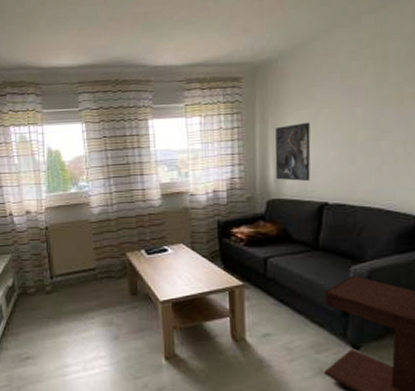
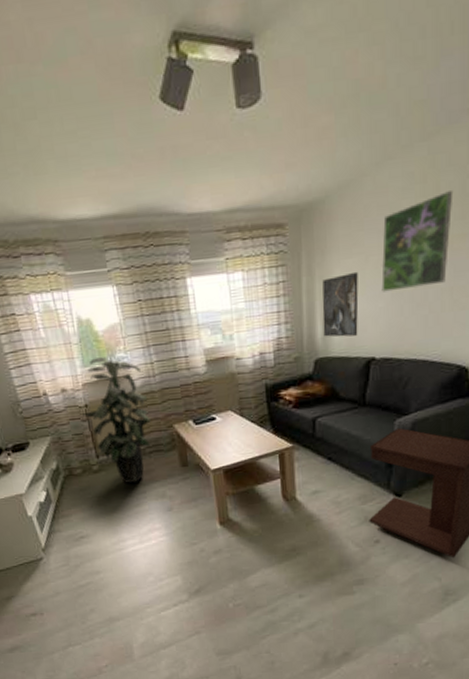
indoor plant: none [42,185,105,308] -> present [83,357,151,484]
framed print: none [333,55,402,142] -> present [381,191,454,292]

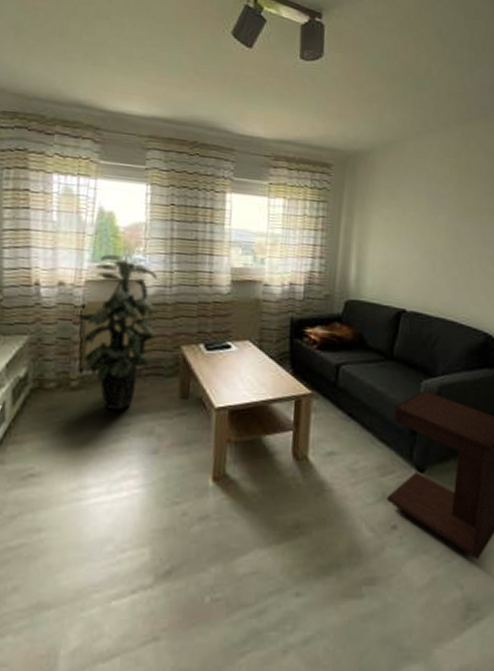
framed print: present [322,271,359,337] -> none [357,222,395,284]
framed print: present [381,191,454,292] -> none [416,169,483,250]

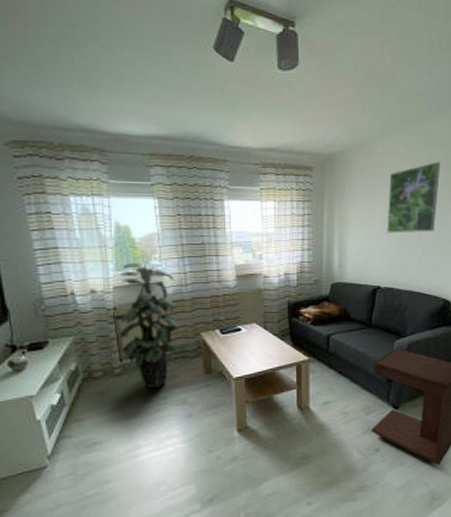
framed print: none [416,169,483,250] -> present [387,162,441,233]

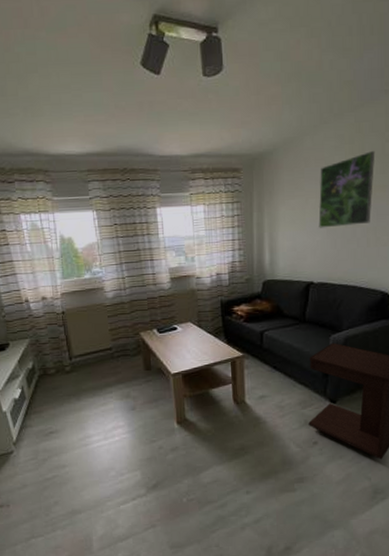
indoor plant: present [110,263,179,389] -> none [59,271,120,384]

